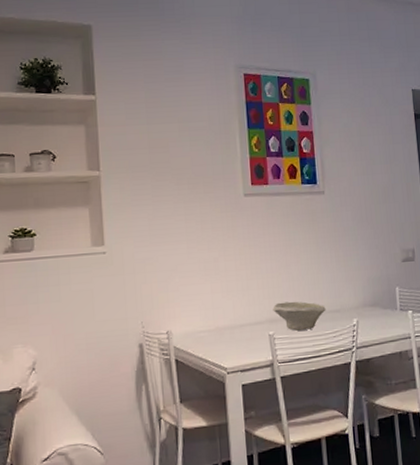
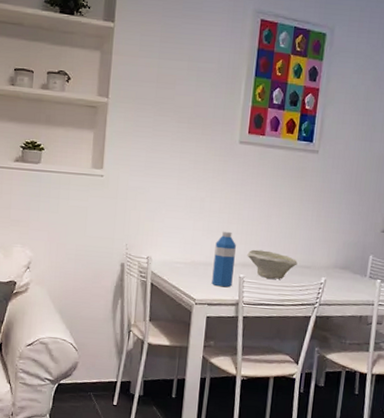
water bottle: none [238,288,263,350] -> present [212,231,236,288]

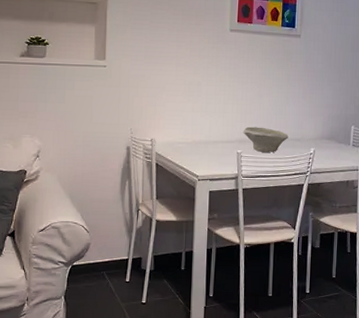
water bottle: present [212,231,236,288] -> none [212,111,232,163]

